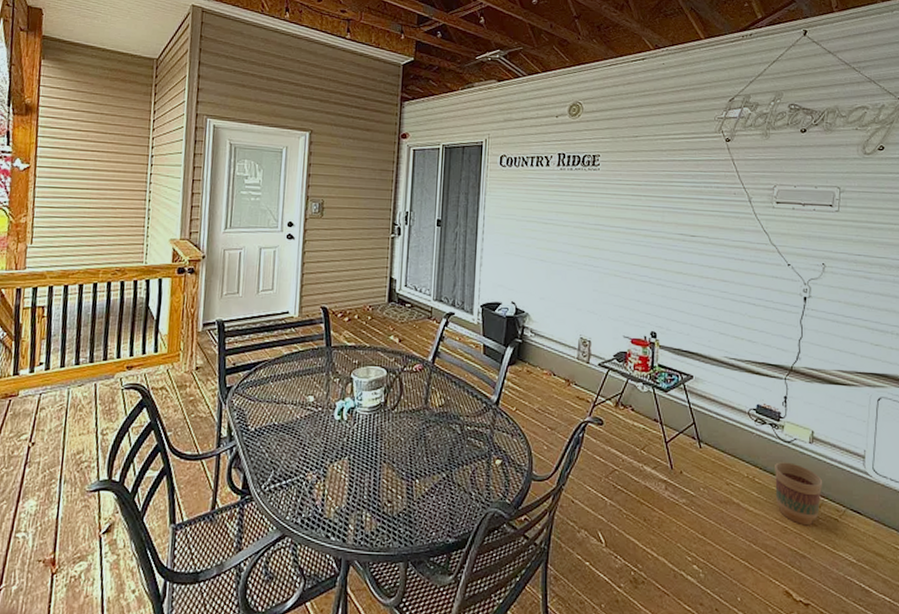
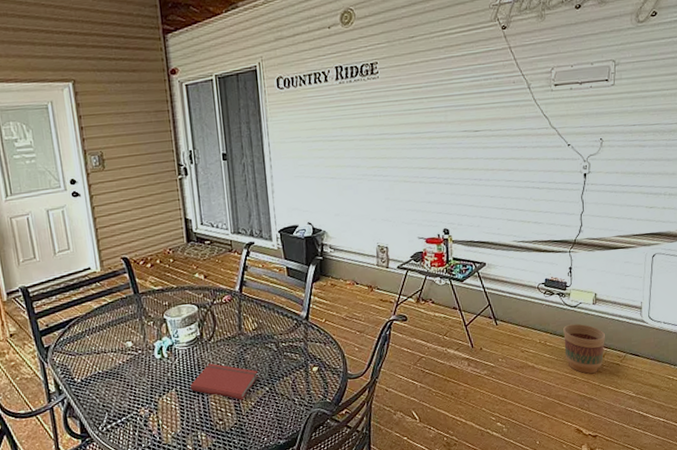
book: none [363,435,437,484] -> present [190,363,258,401]

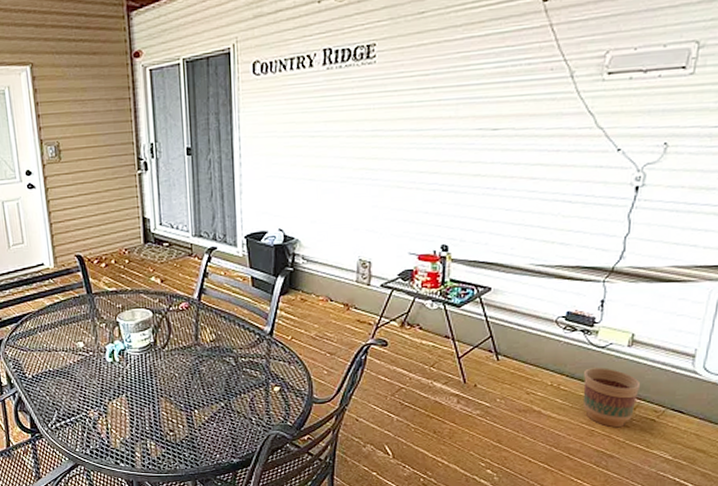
book: present [190,363,258,401] -> none [141,372,213,414]

